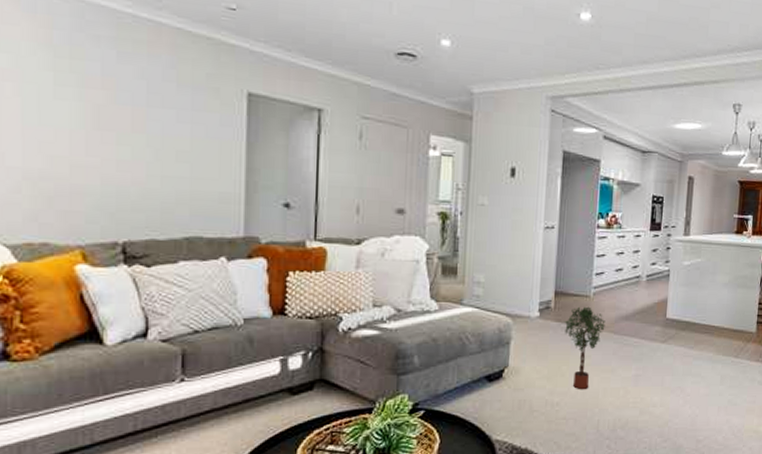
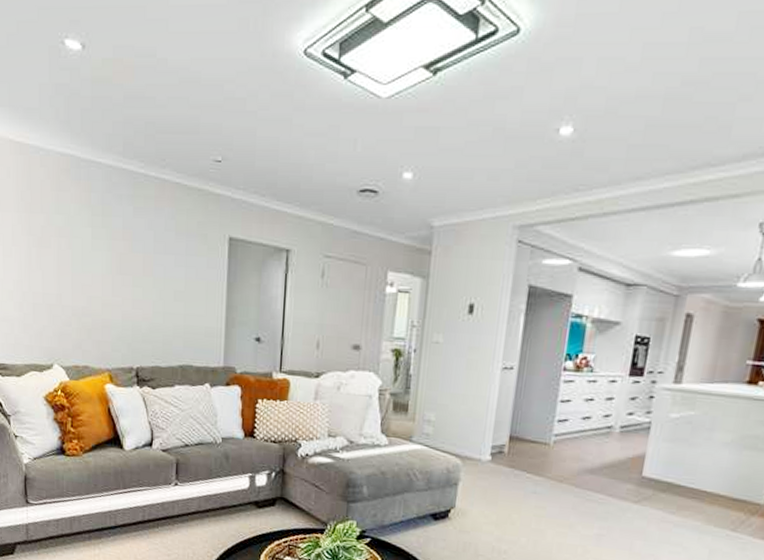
potted tree: present [564,306,606,390] -> none [518,454,566,542]

